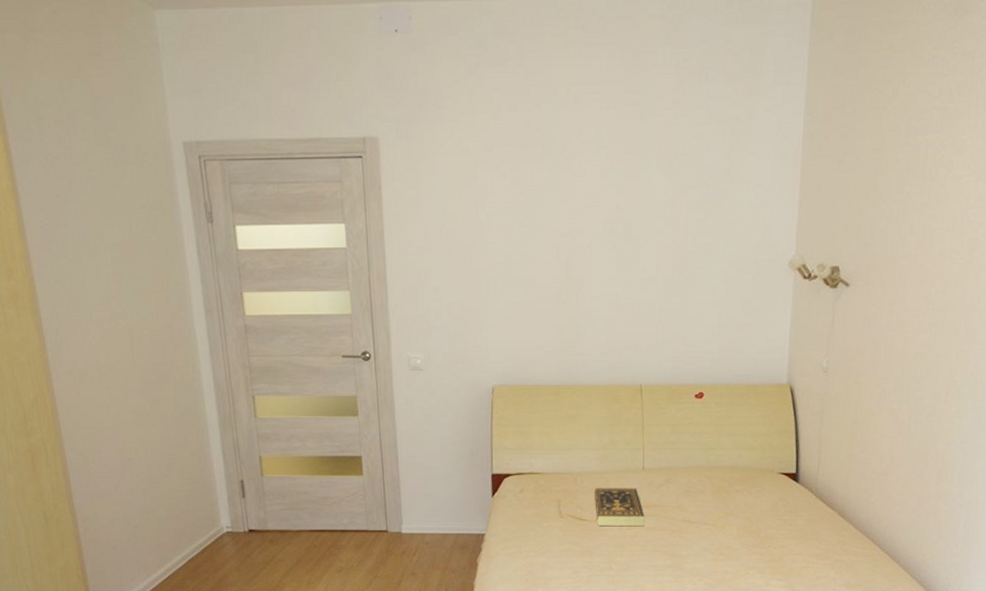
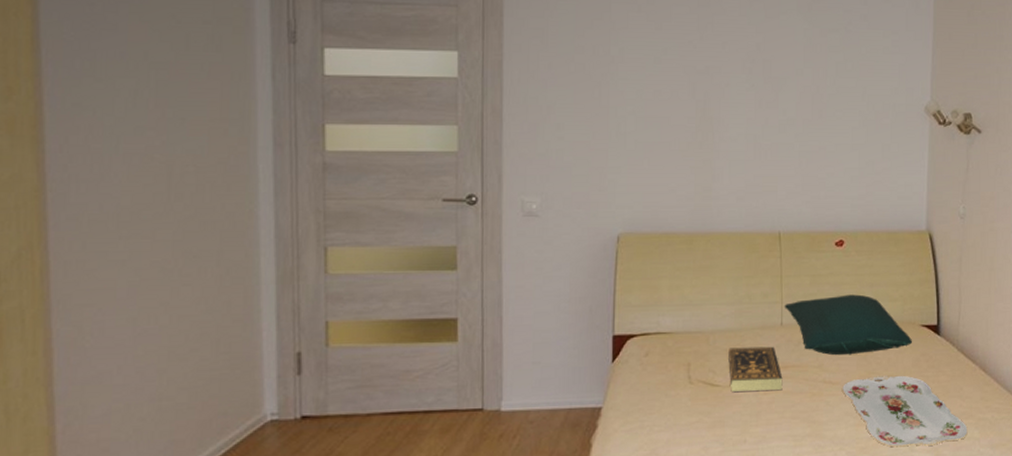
pillow: none [645,443,770,498] -> present [784,294,912,356]
serving tray: none [701,518,824,581] -> present [842,375,968,448]

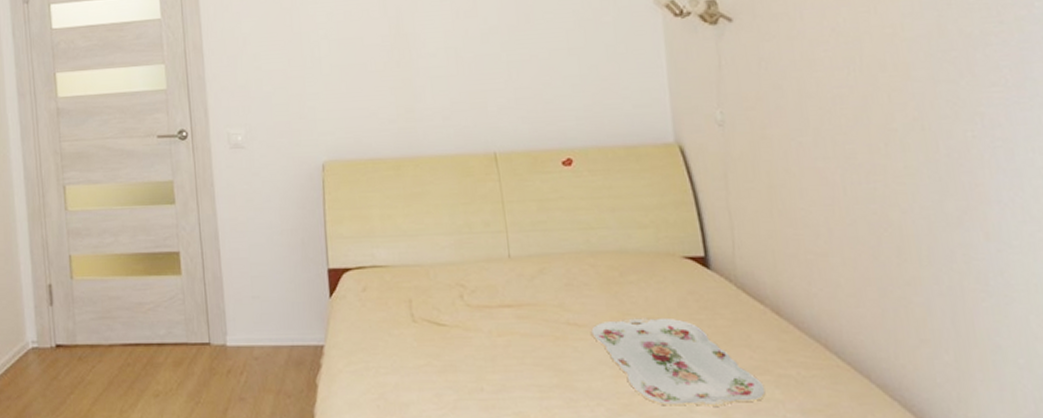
book: present [728,346,783,392] -> none [452,281,519,333]
pillow: present [784,294,912,356] -> none [509,221,674,293]

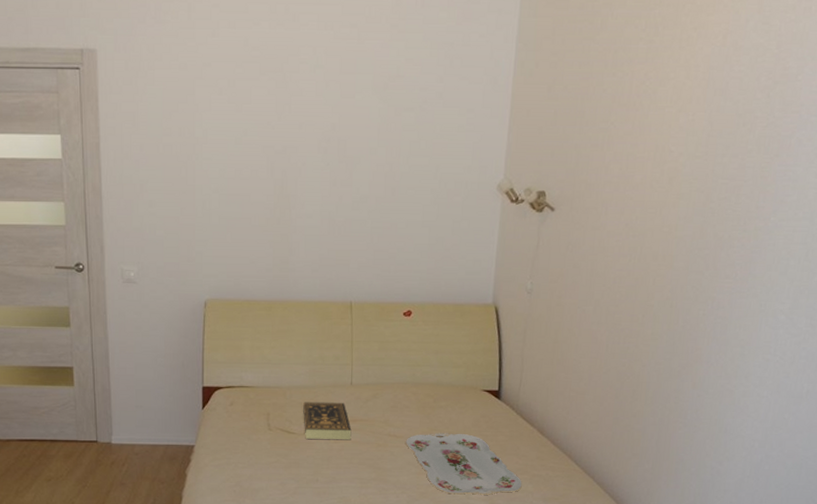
book: none [452,281,519,333] -> present [303,402,352,440]

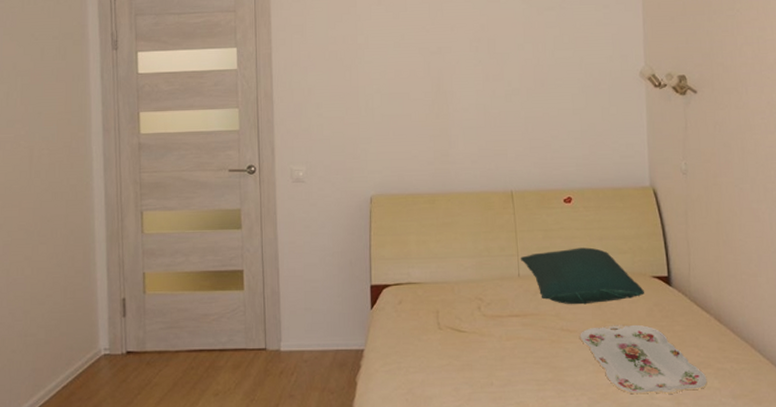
book: present [303,402,352,440] -> none [472,296,524,338]
pillow: none [354,360,473,413] -> present [520,247,644,305]

